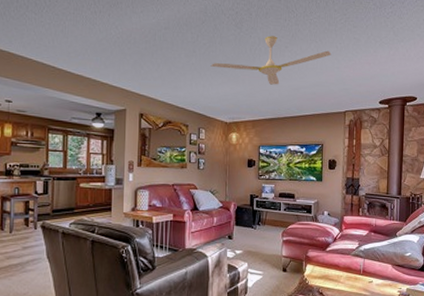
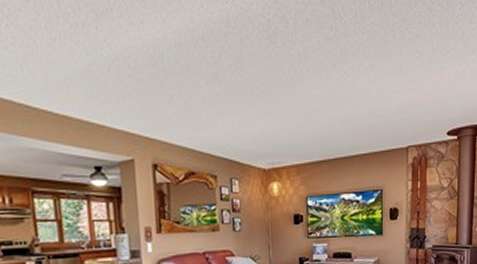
ceiling fan: present [210,36,332,85] -> none [239,51,390,117]

